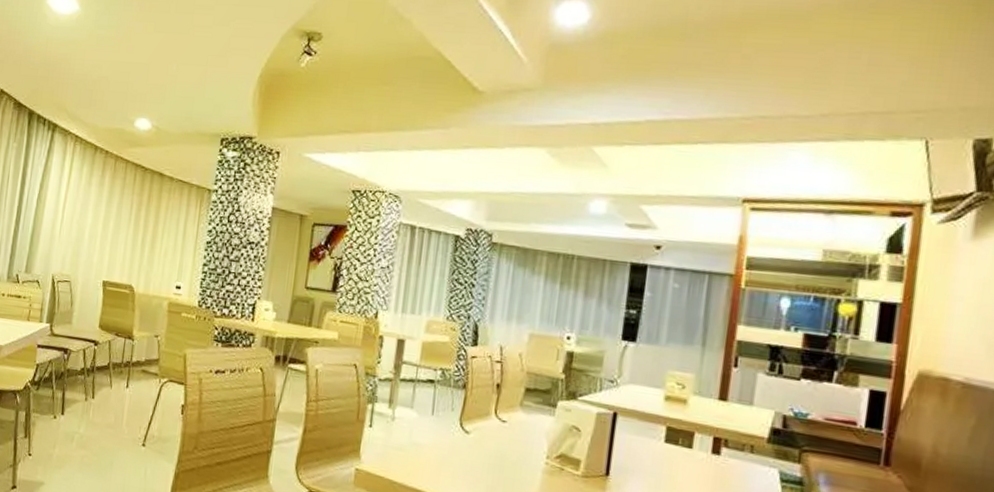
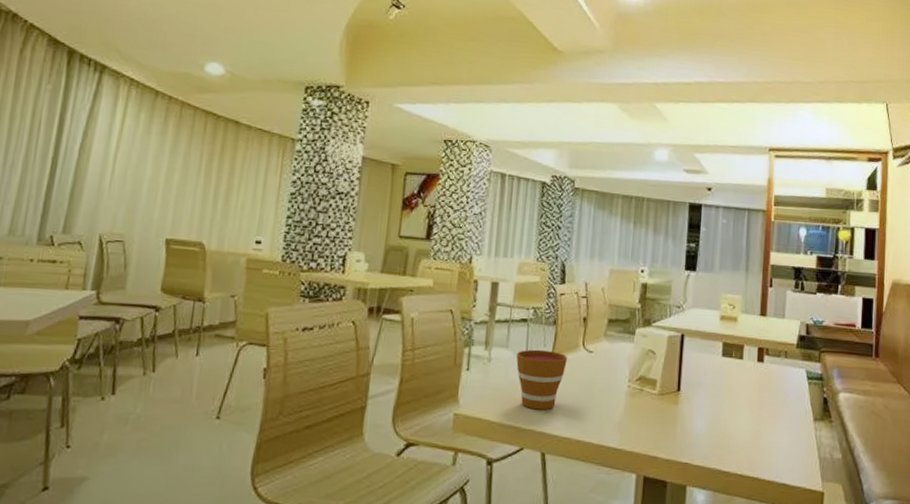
cup: none [421,412,478,477] -> present [516,349,568,410]

